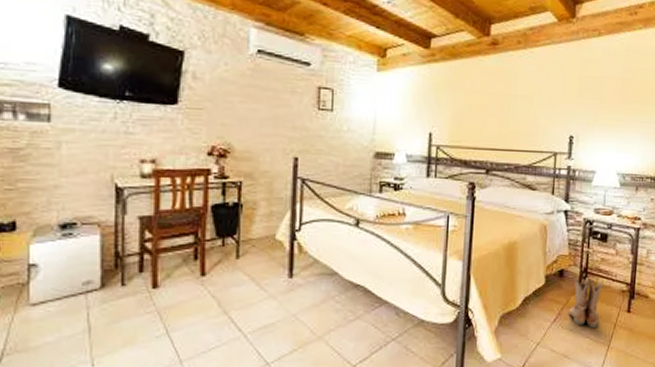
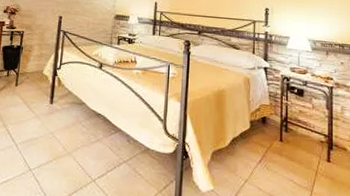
boots: present [568,276,604,329] -> none [271,124,303,173]

